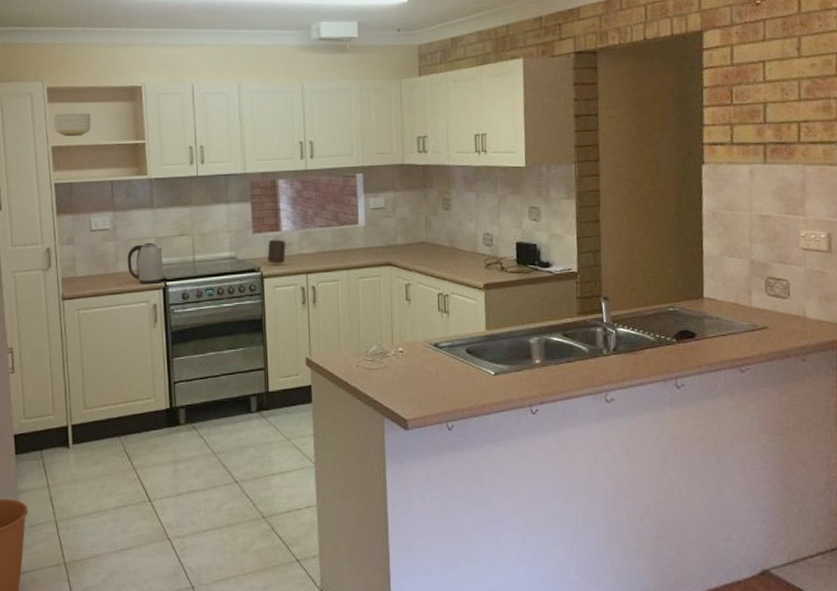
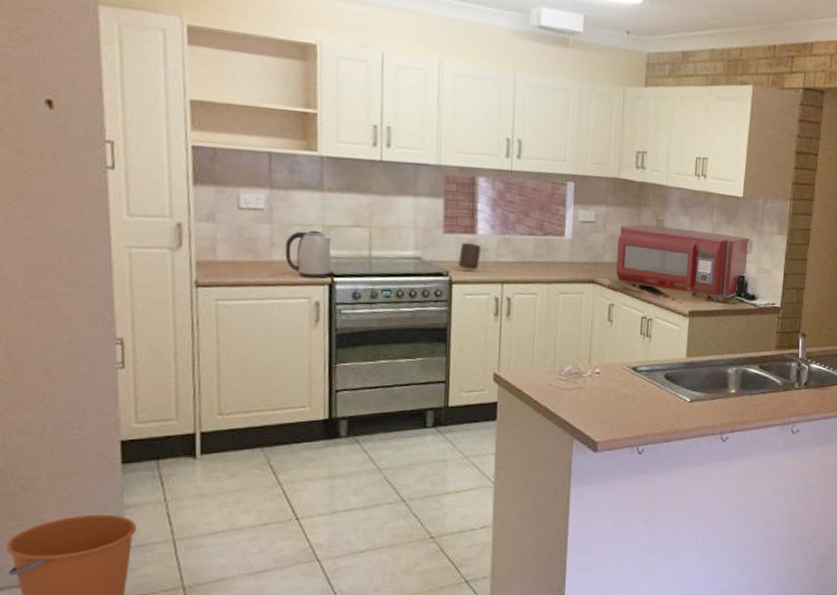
bowl: present [53,113,92,137] -> none [193,60,248,93]
microwave: none [408,204,539,271] -> present [615,224,750,301]

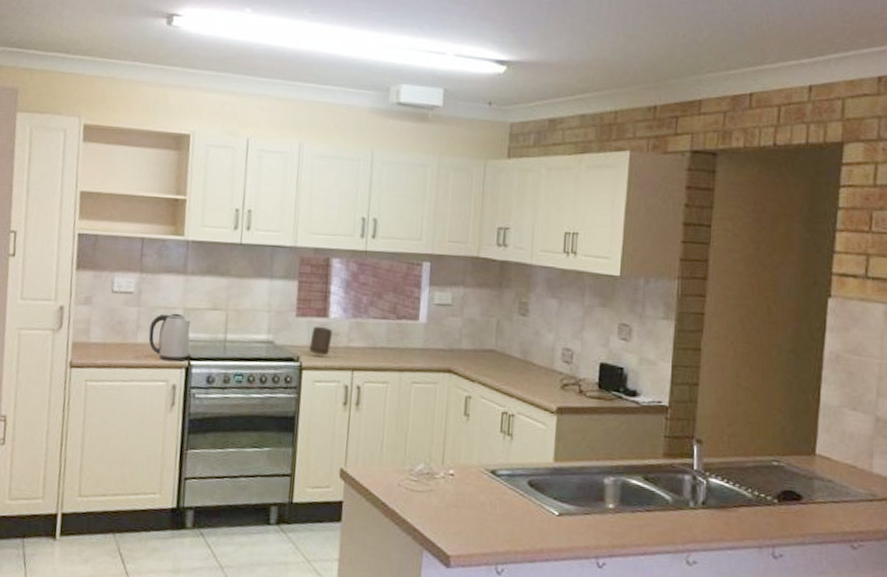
microwave: present [615,224,750,301] -> none [473,307,630,396]

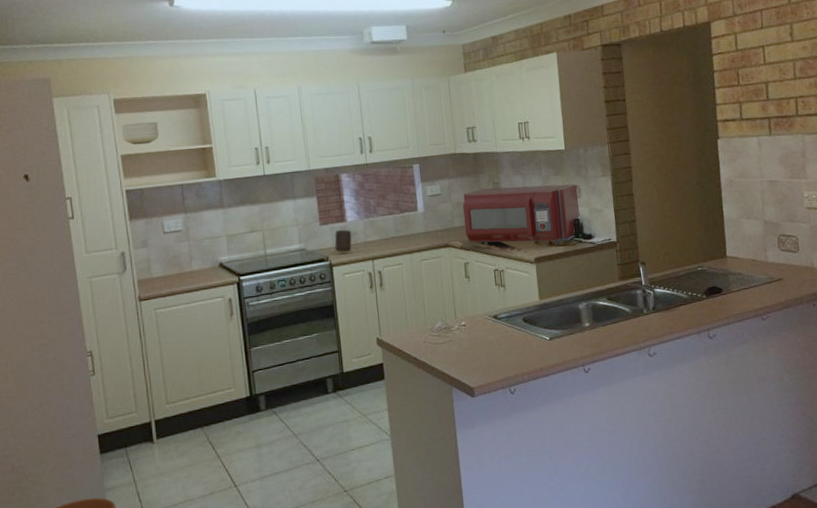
bowl: none [85,155,130,183] -> present [120,121,160,145]
kettle: present [148,313,191,362] -> none [201,240,238,281]
microwave: none [473,307,630,396] -> present [463,184,581,245]

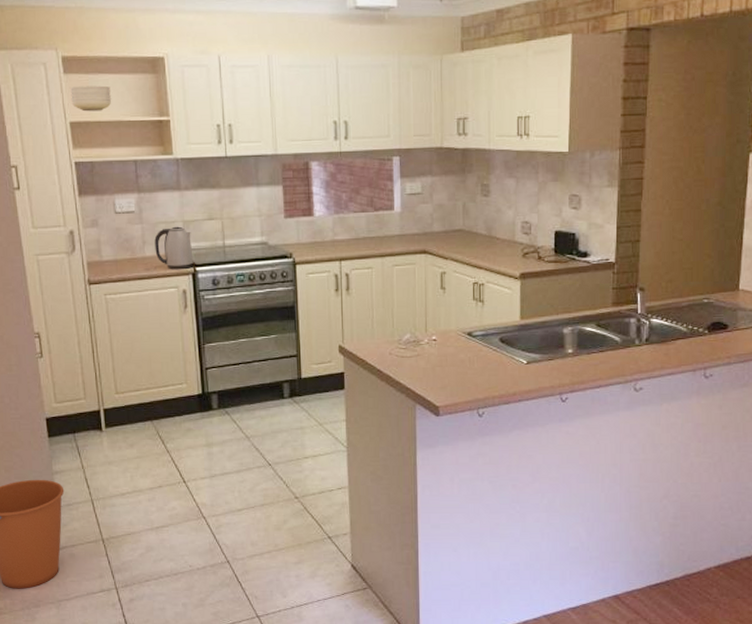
kettle: none [201,240,238,281] -> present [154,226,194,270]
canister: present [334,228,358,253] -> none [299,223,325,251]
microwave: present [463,184,581,245] -> none [444,190,579,261]

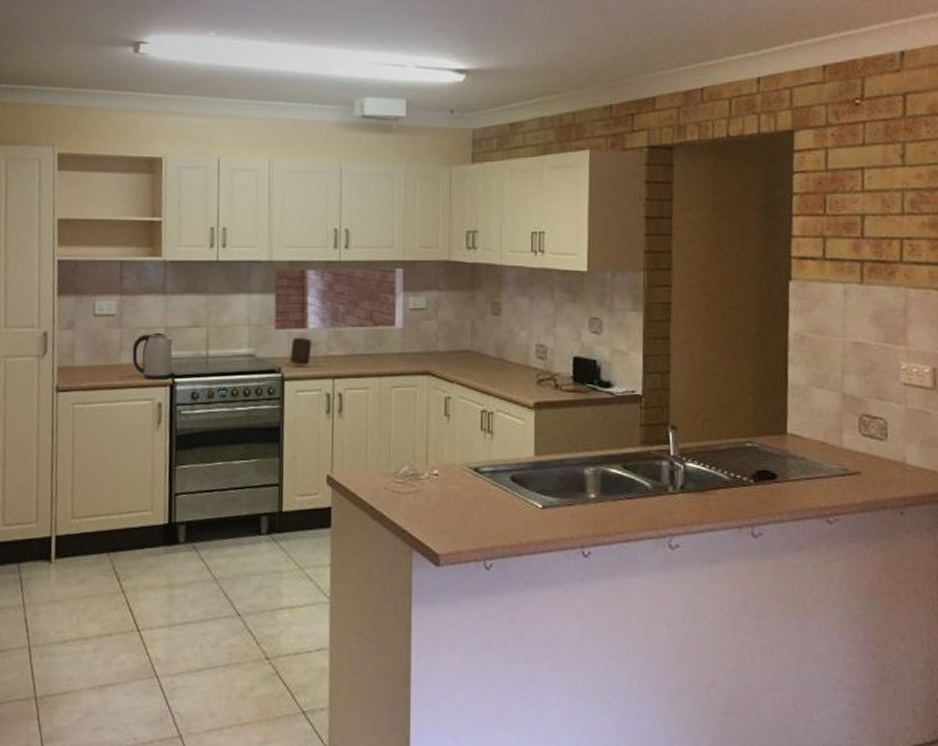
bowl: present [69,85,112,112] -> none [61,183,105,209]
canister: none [299,223,325,251] -> present [290,335,319,366]

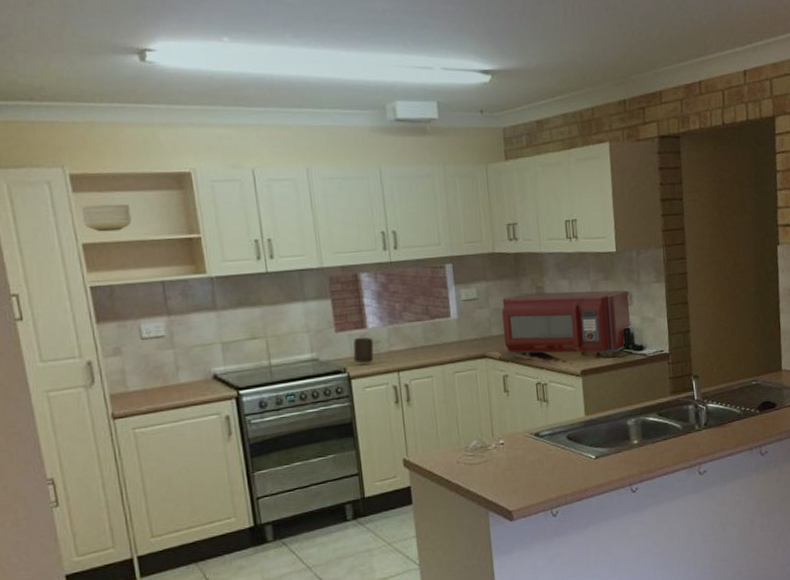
bowl: none [61,183,105,209] -> present [80,203,132,232]
kettle: present [132,332,173,381] -> none [189,348,237,396]
microwave: none [450,308,600,390] -> present [502,290,632,356]

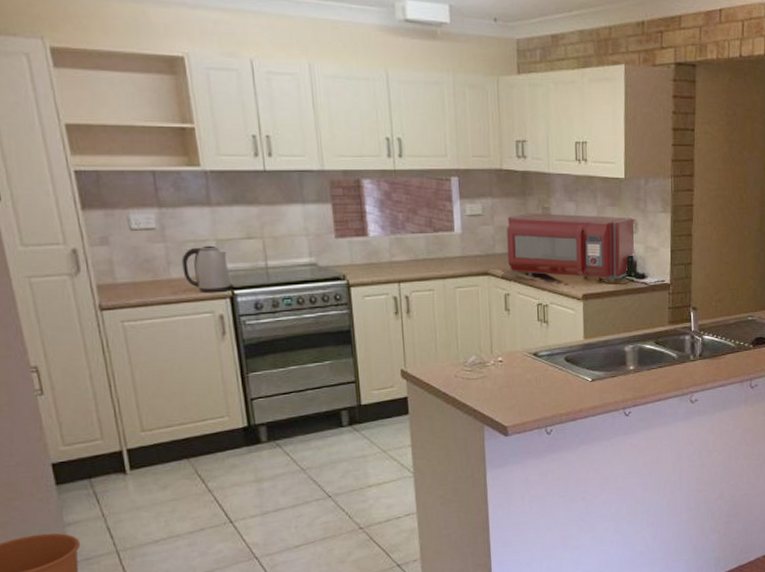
bowl: present [80,203,132,232] -> none [62,83,120,114]
kettle: none [189,348,237,396] -> present [181,245,231,294]
canister: present [353,335,381,364] -> none [353,243,382,273]

